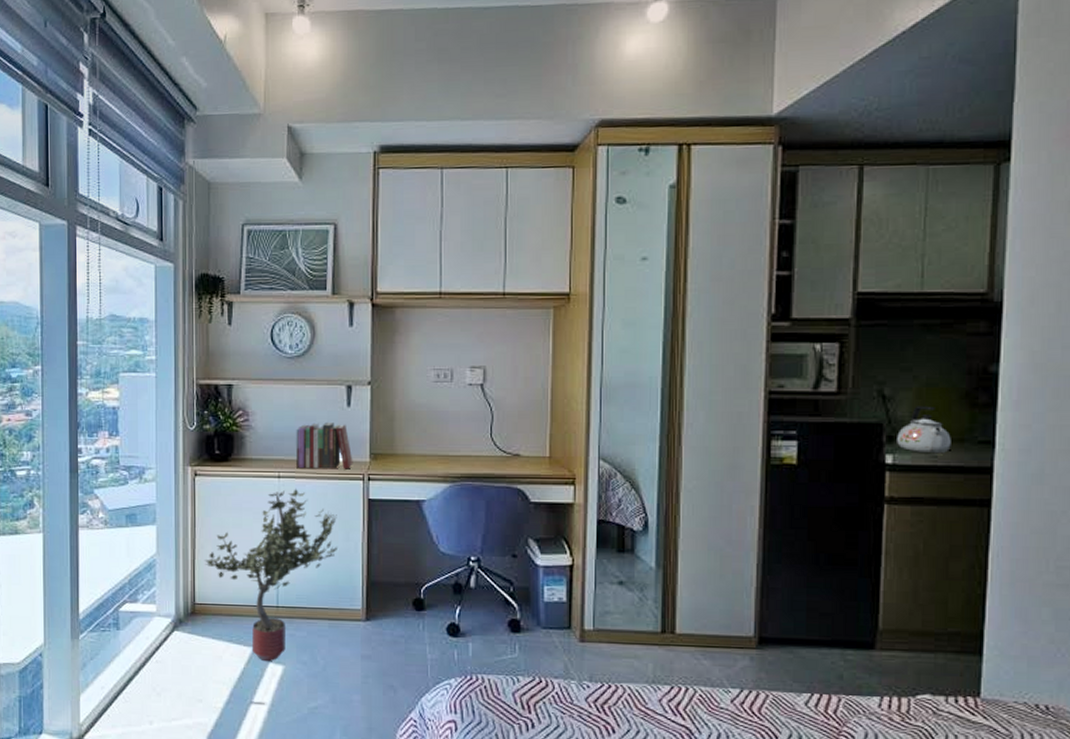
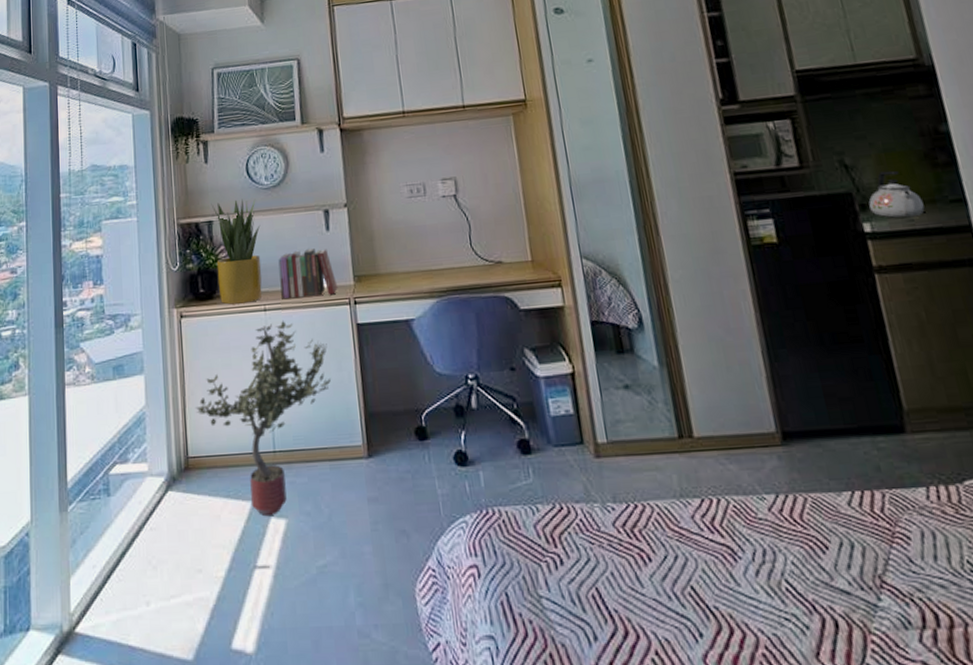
planter: none [232,365,281,468] -> present [211,198,263,305]

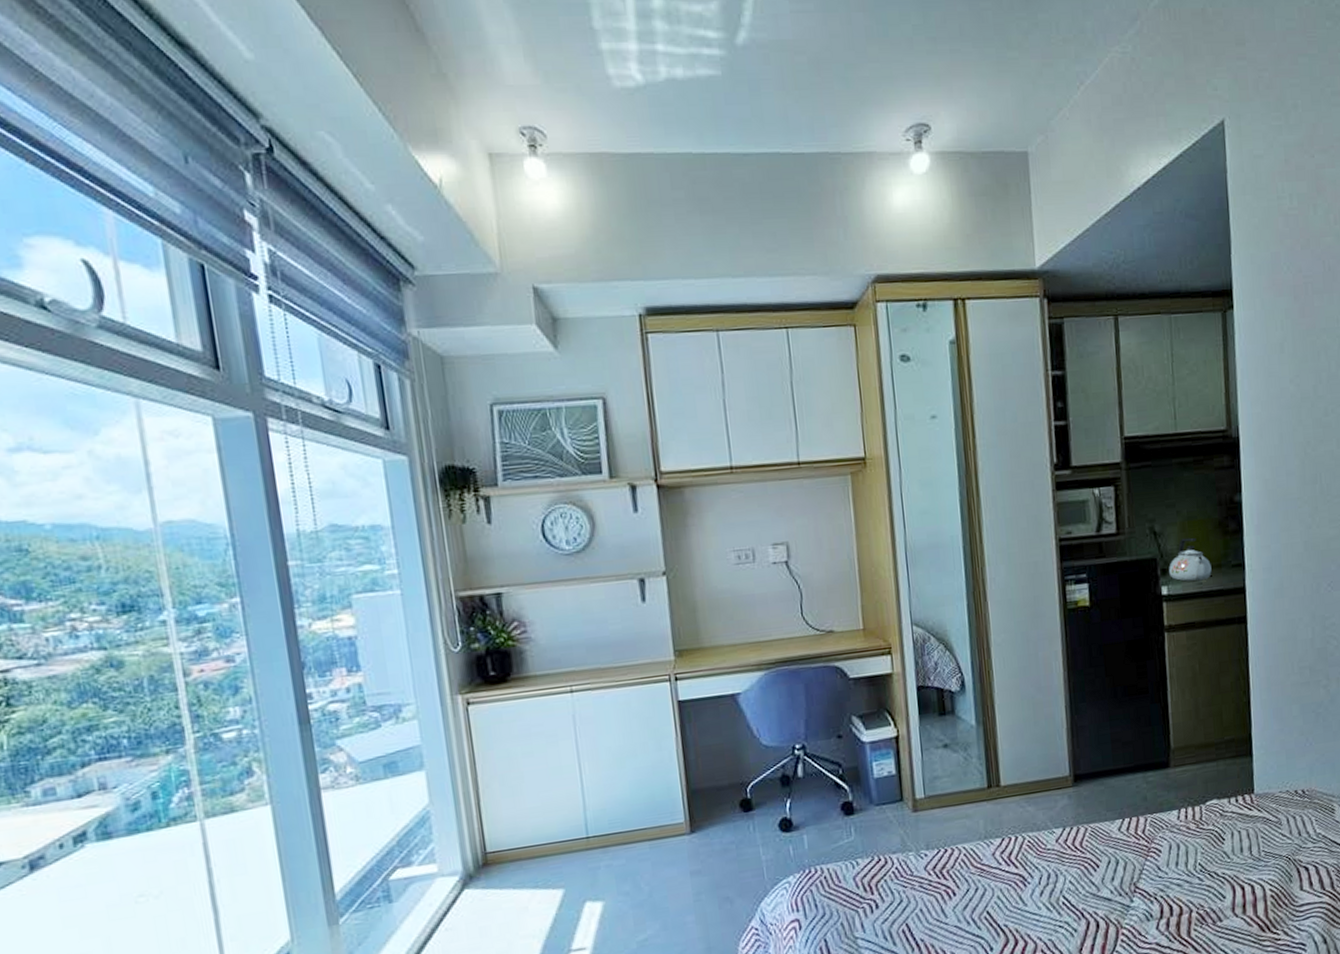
potted tree: present [196,320,331,516] -> none [492,701,650,901]
planter: present [211,198,263,305] -> none [498,566,568,688]
books: present [278,248,338,300] -> none [585,621,656,679]

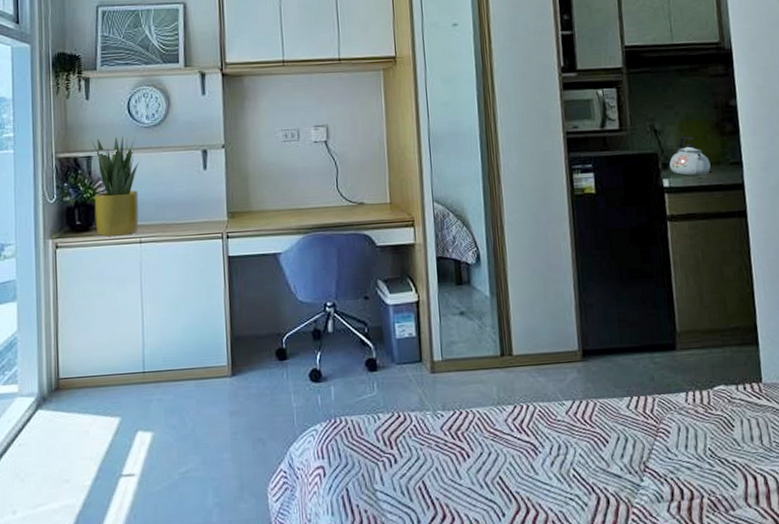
planter: none [498,566,568,688] -> present [90,136,140,237]

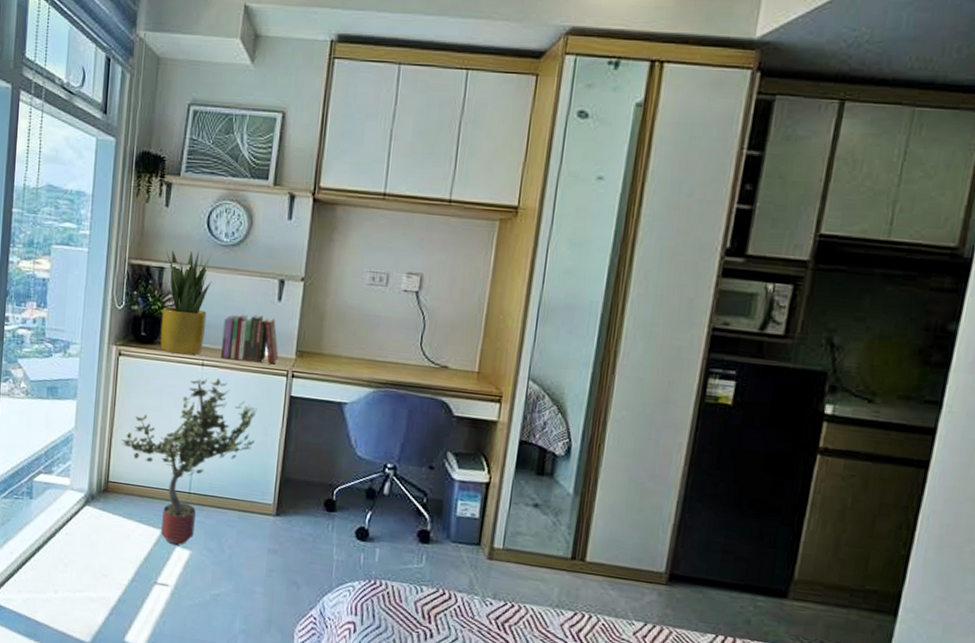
potted tree: none [68,252,201,430] -> present [121,377,257,545]
books: none [156,185,212,233] -> present [221,314,279,364]
kettle: present [669,136,711,177] -> none [839,357,897,410]

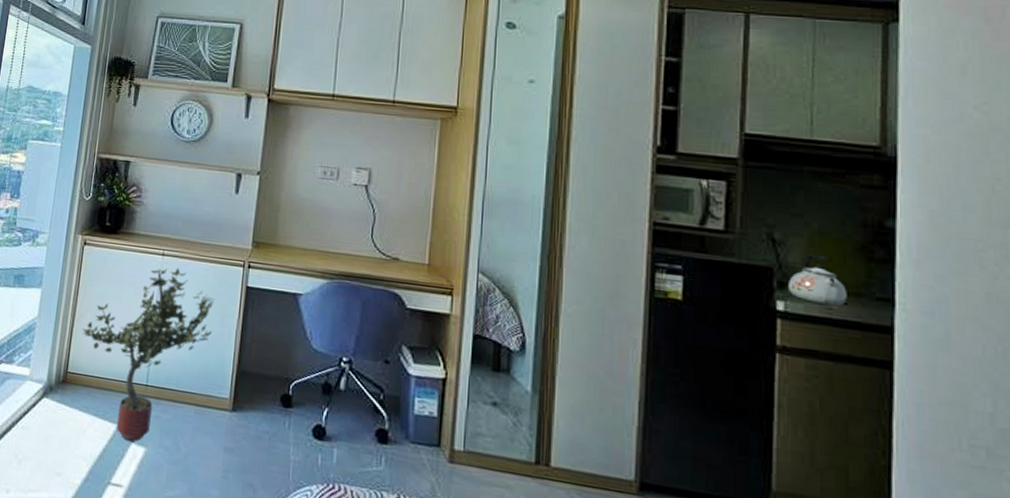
planter: present [160,249,213,355] -> none [123,145,175,245]
books: present [221,314,279,364] -> none [181,206,236,255]
kettle: none [839,357,897,410] -> present [788,253,847,307]

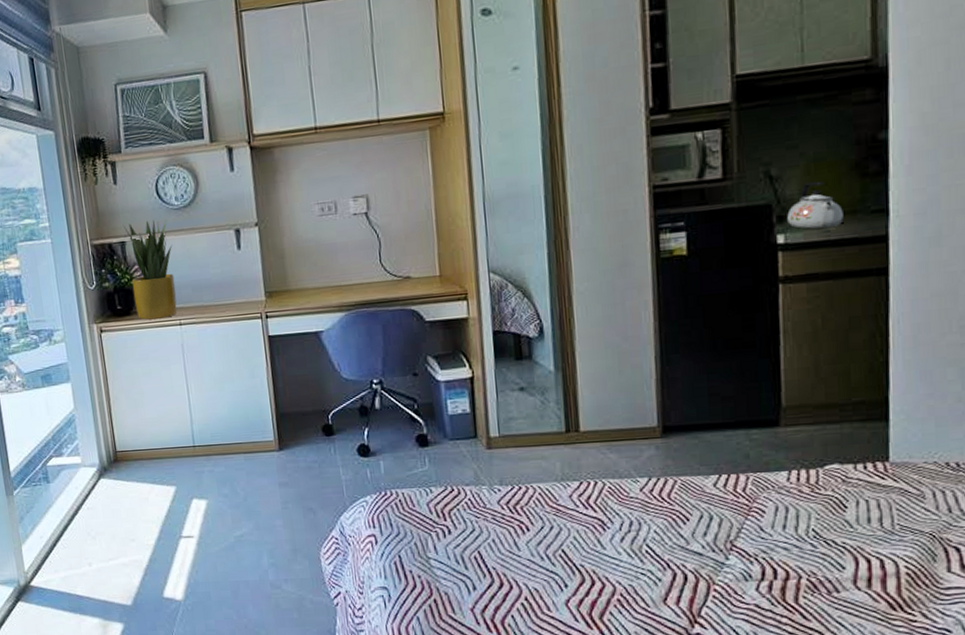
potted tree: present [82,267,215,442] -> none [120,333,244,497]
planter: none [123,145,175,245] -> present [122,219,177,320]

